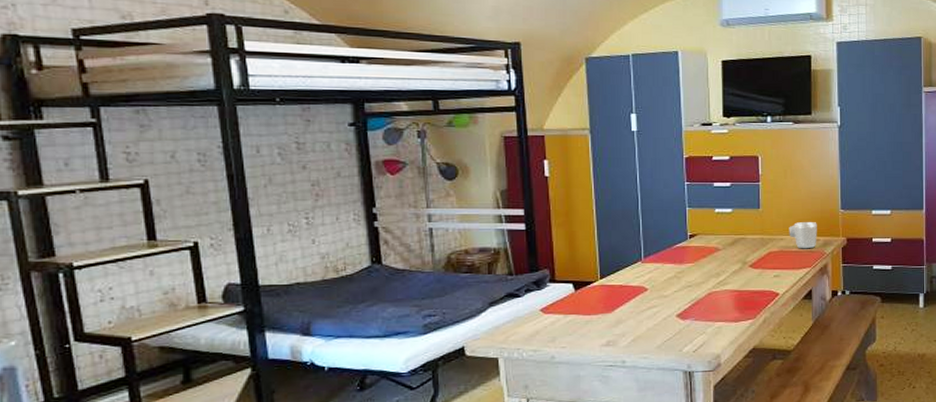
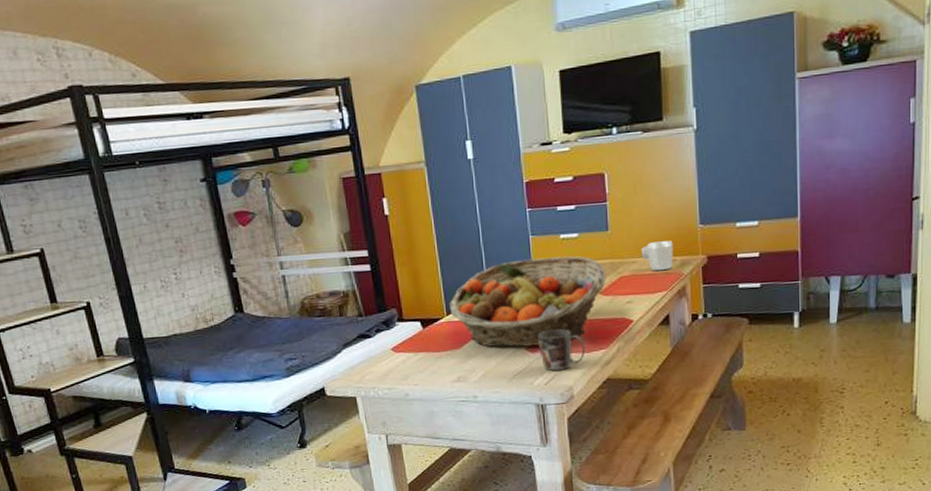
fruit basket: none [604,229,756,314] -> present [449,255,607,348]
mug: none [690,298,734,339] -> present [538,329,585,372]

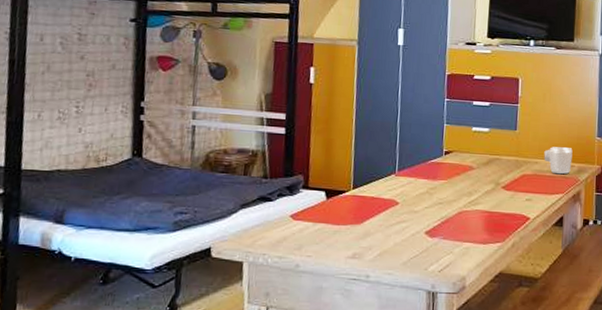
fruit basket: present [449,255,607,348] -> none [356,145,511,231]
mug: present [538,329,585,372] -> none [438,217,483,259]

